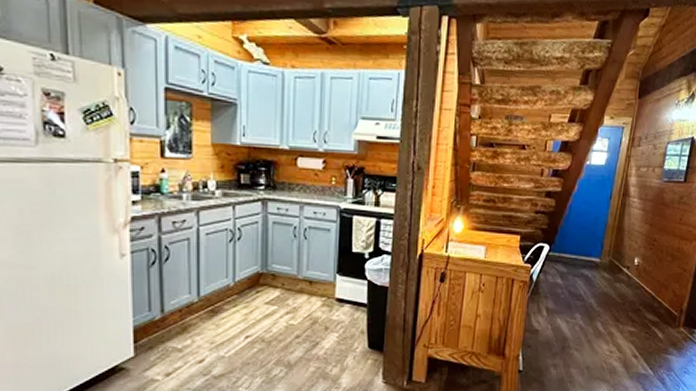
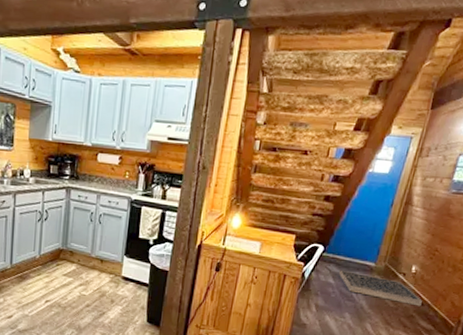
doormat: none [565,268,647,299] -> present [338,270,422,307]

